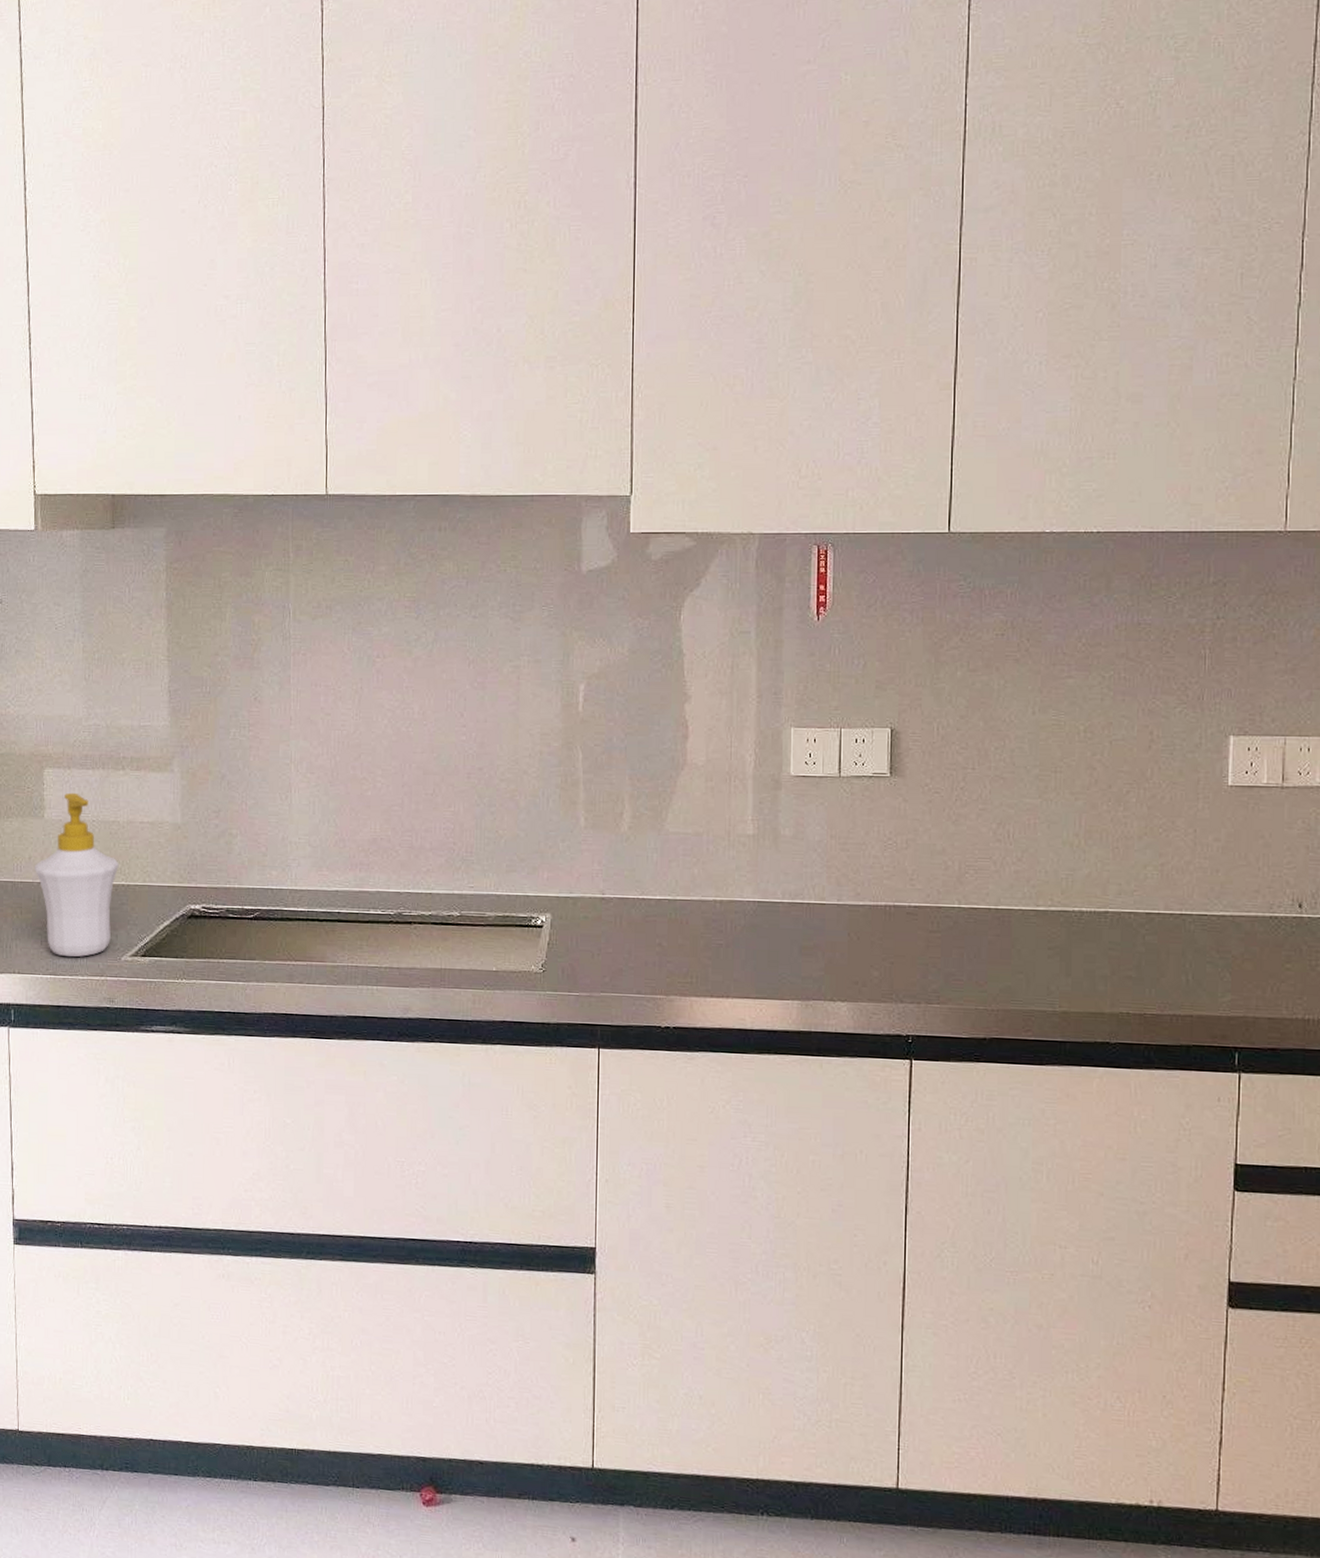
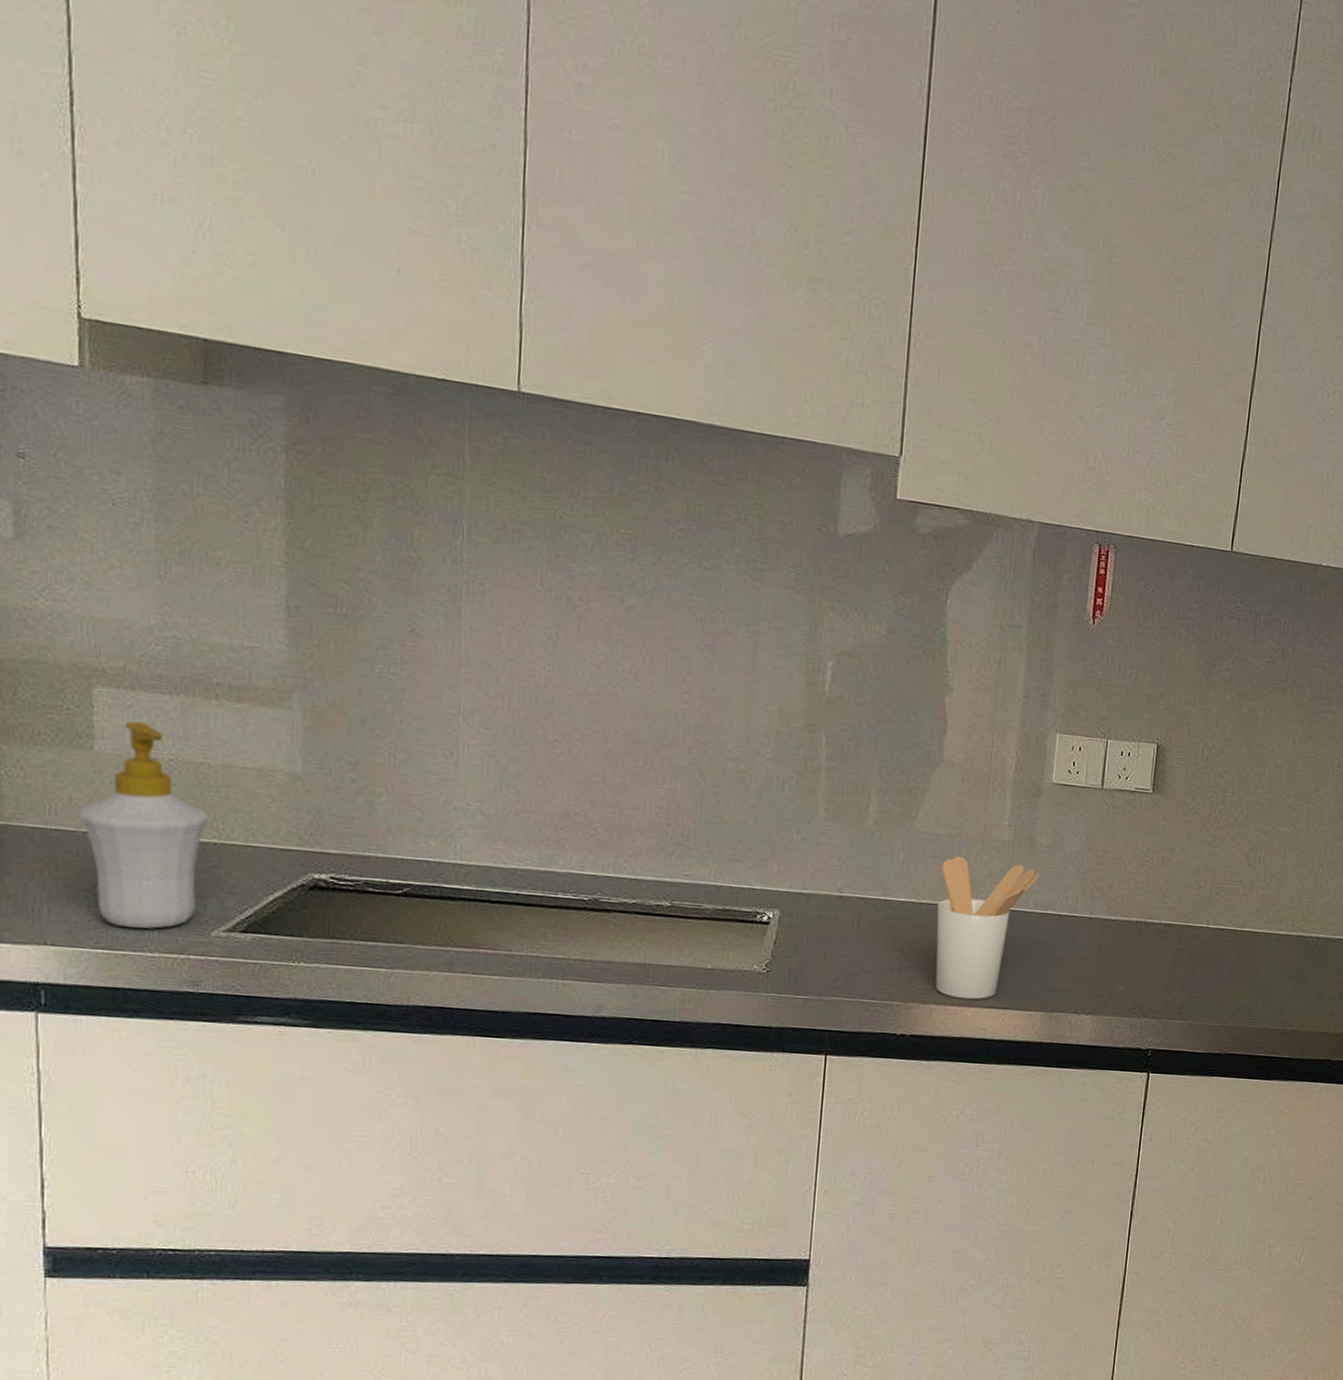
utensil holder: none [691,853,785,991] -> present [935,856,1039,1000]

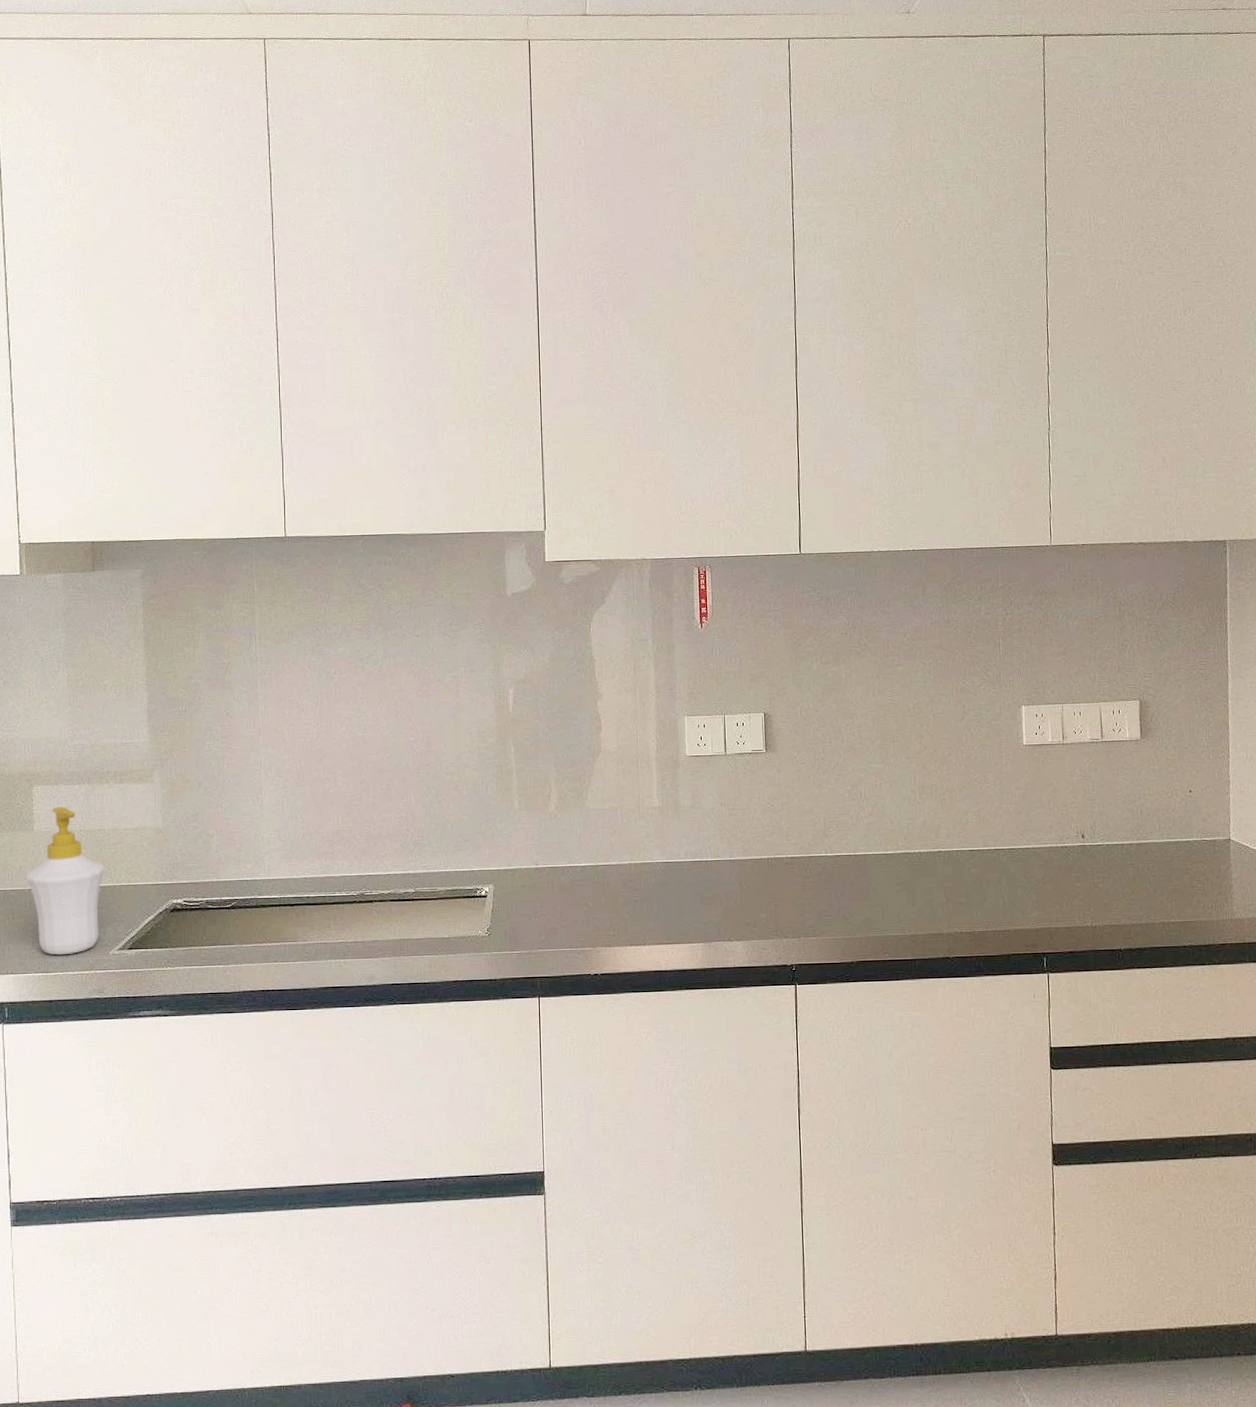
utensil holder: present [935,856,1039,1000] -> none [610,824,686,940]

